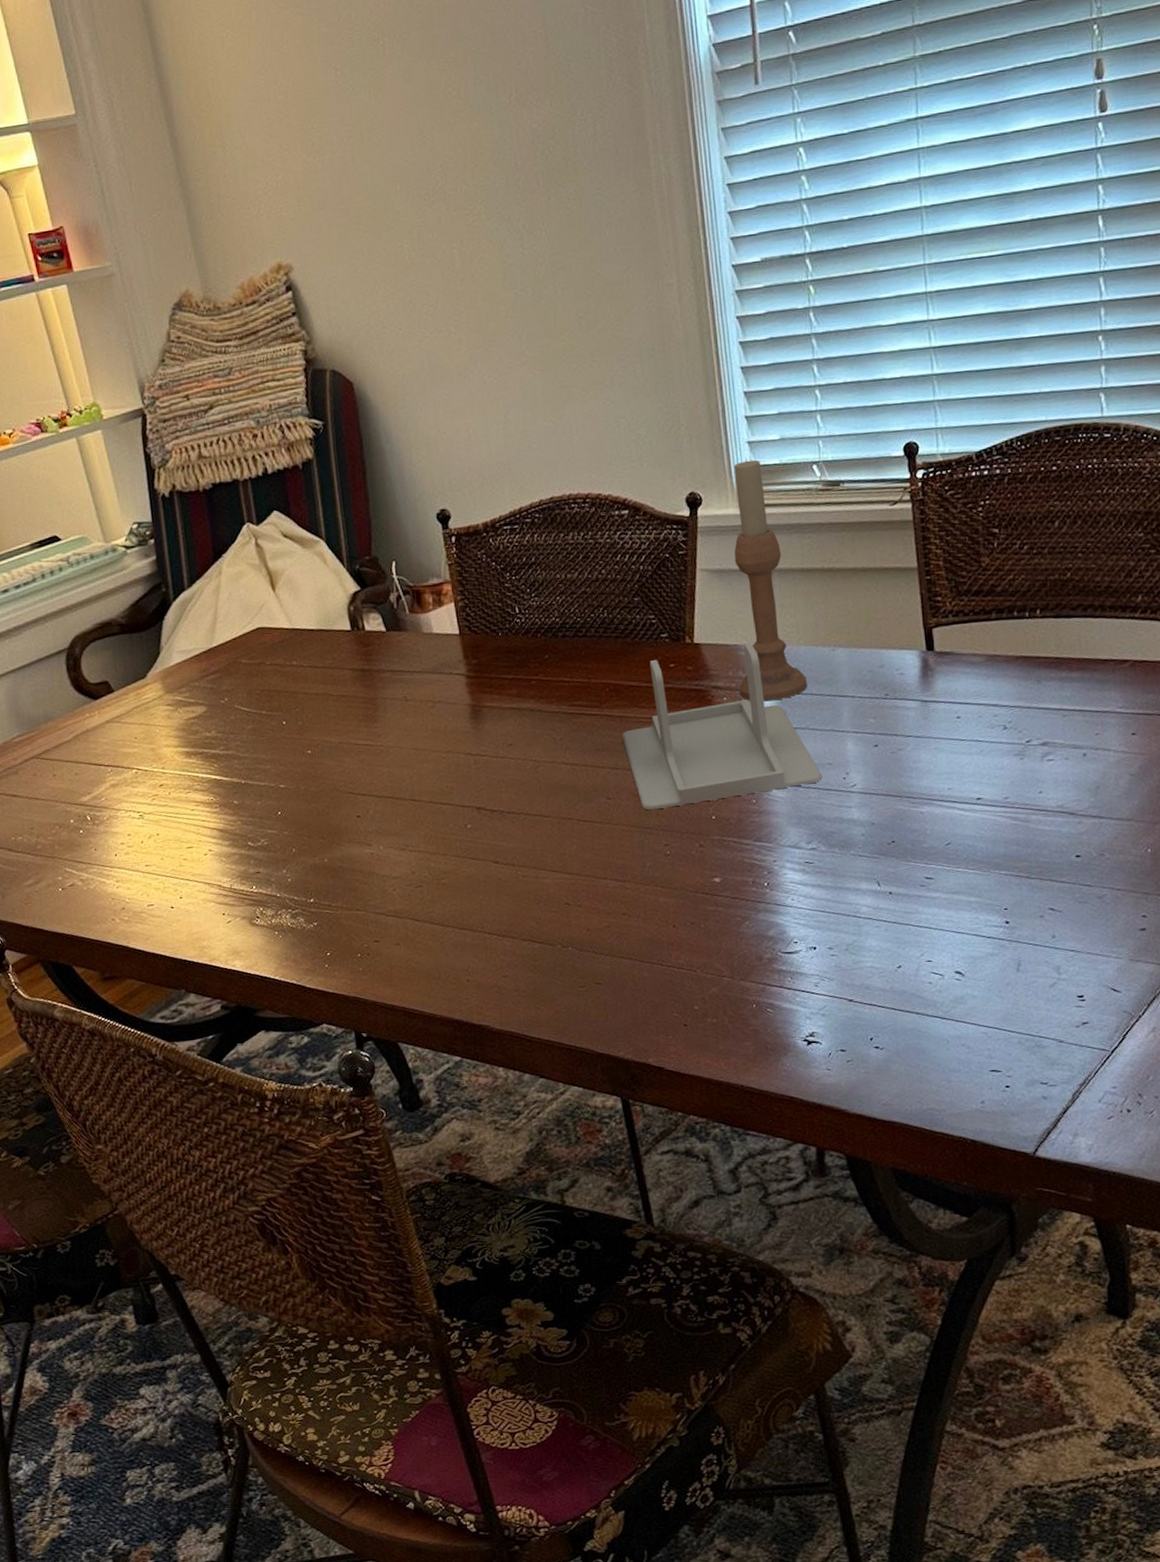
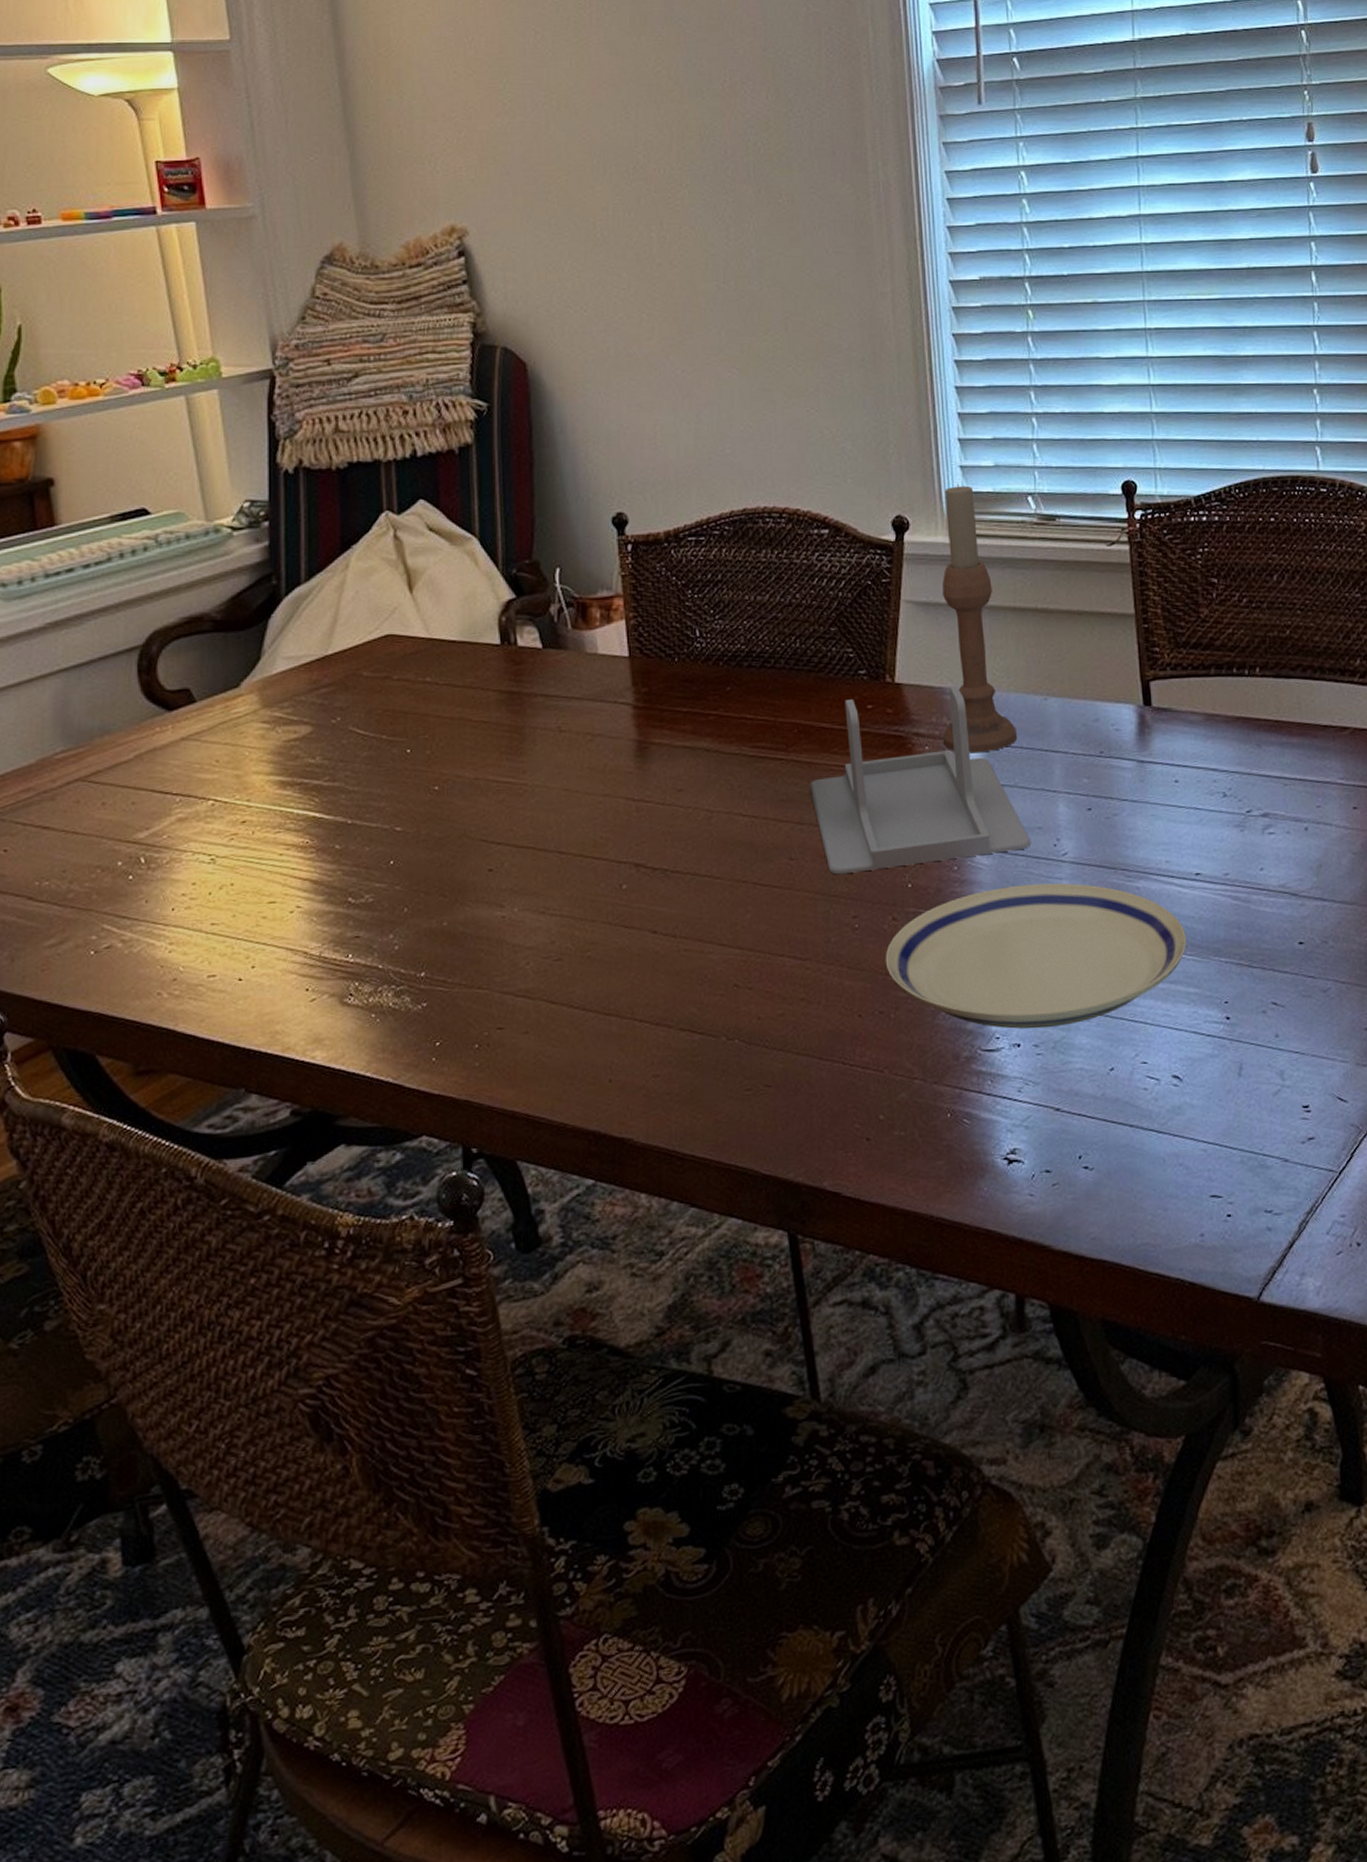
plate: none [694,810,968,935] -> present [885,883,1186,1029]

